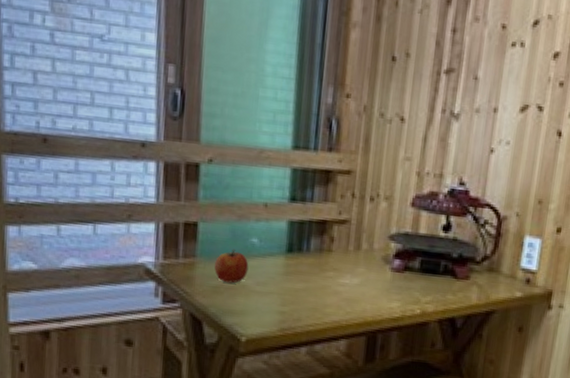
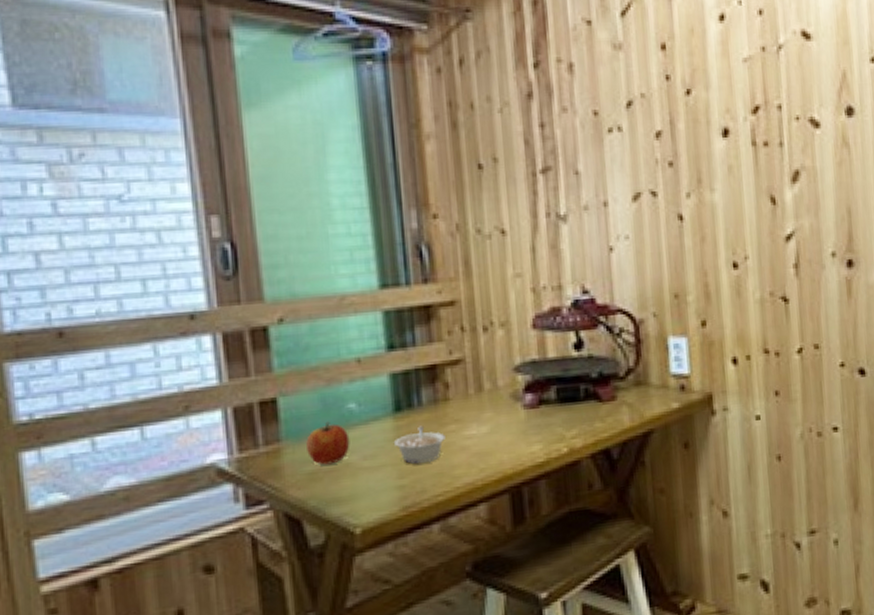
legume: none [282,267,324,298] -> present [393,425,445,464]

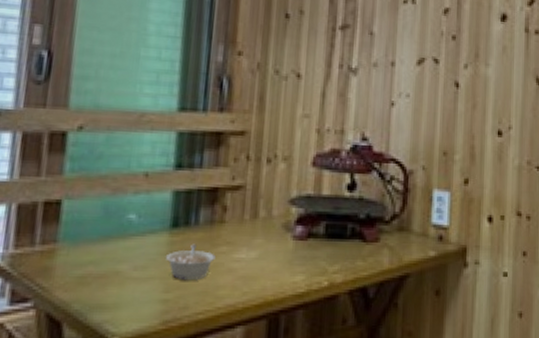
fruit: present [306,421,350,465] -> none [80,228,125,271]

